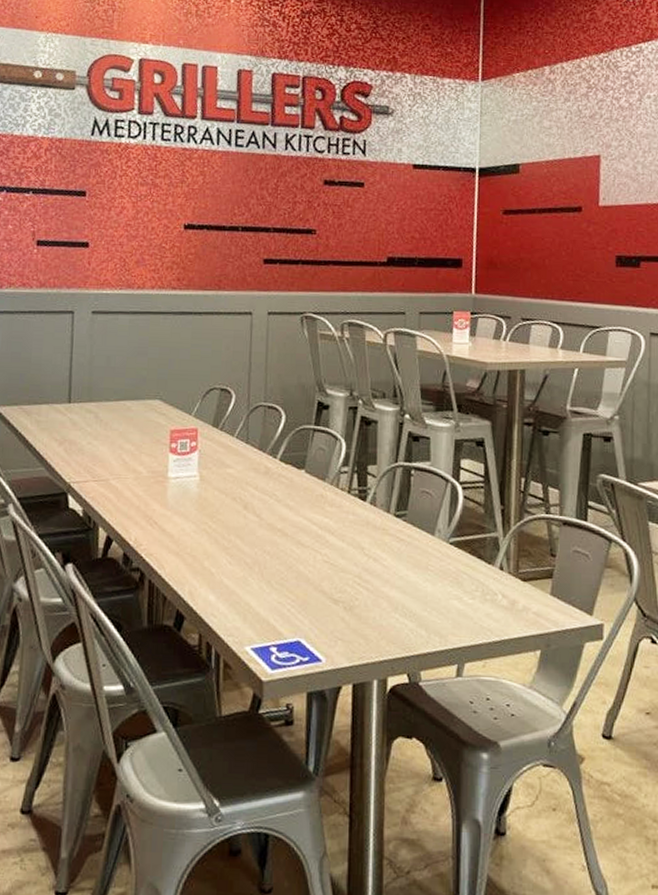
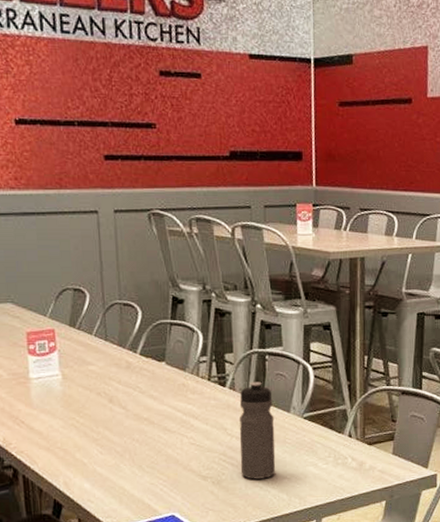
water bottle: none [376,498,417,610] -> present [239,381,276,480]

